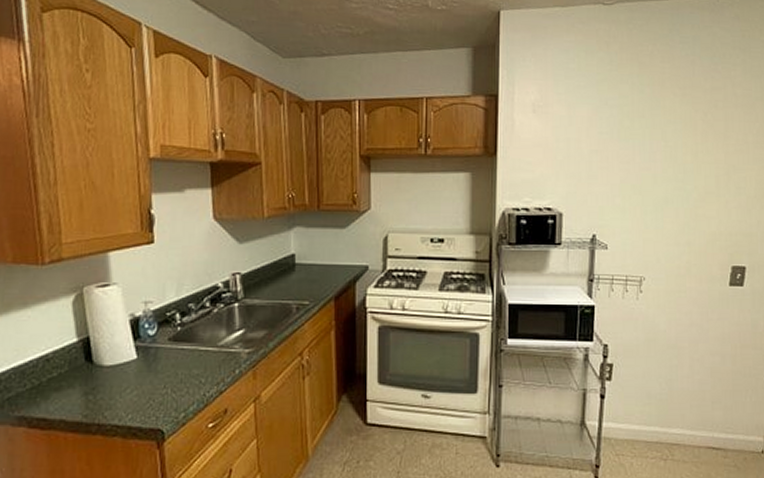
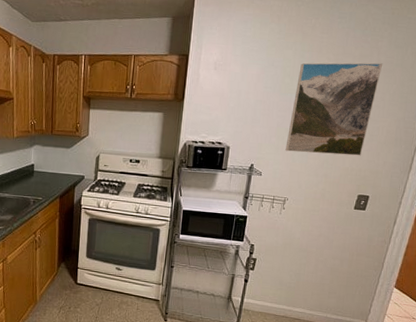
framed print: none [634,96,740,216] -> present [285,63,383,156]

